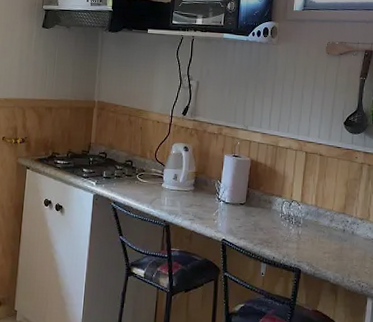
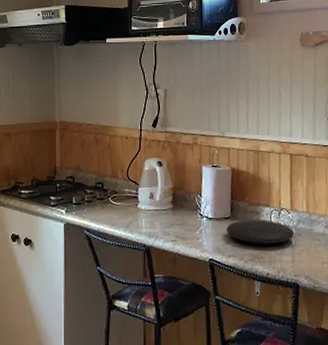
plate: none [240,207,302,232] -> present [226,219,295,244]

